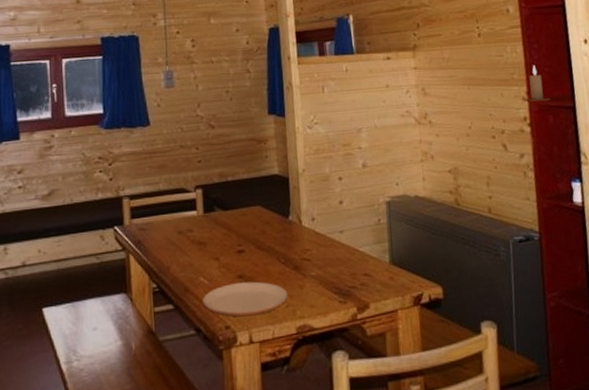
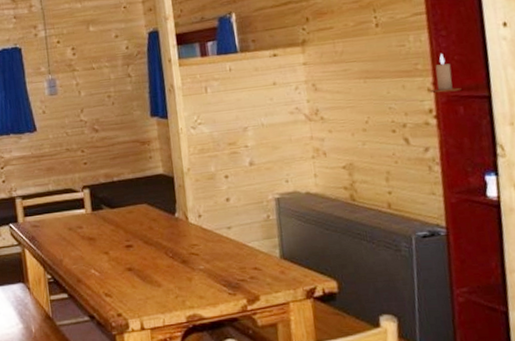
plate: present [203,281,288,317] -> none [95,274,177,306]

